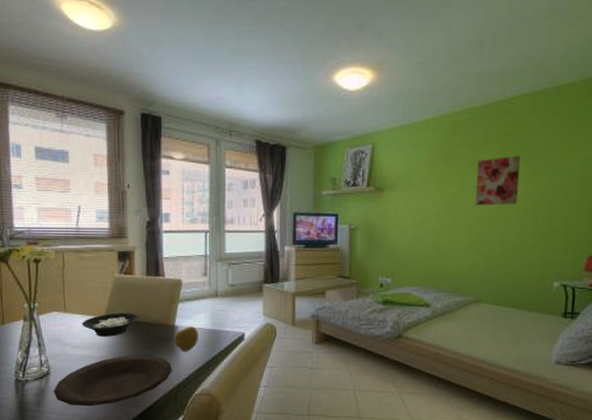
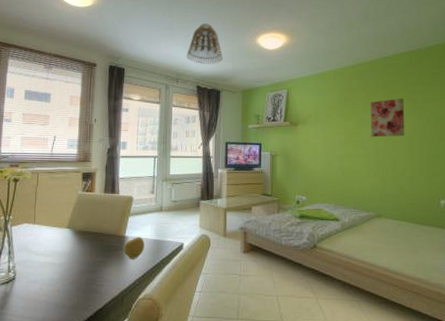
plate: present [54,354,172,407] -> none [17,262,120,310]
cereal bowl: present [82,312,139,337] -> none [47,224,96,246]
lamp shade: none [242,54,289,111] -> present [187,23,223,64]

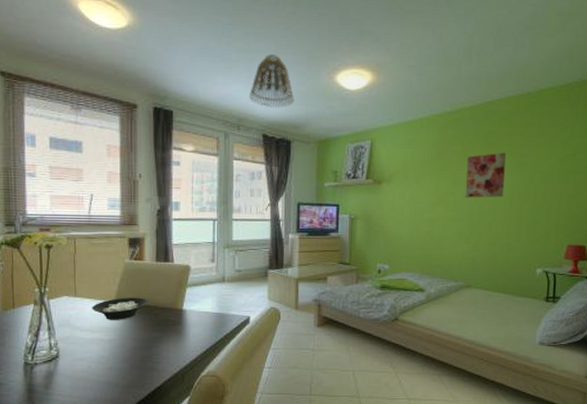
cereal bowl: none [47,224,96,246] -> present [92,297,148,320]
apple: present [123,237,145,259] -> none [182,310,205,334]

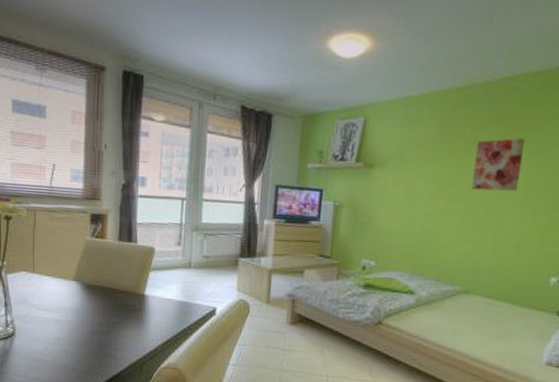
cereal bowl: present [92,297,148,320] -> none [50,277,109,301]
lamp shade: present [249,54,294,108] -> none [229,14,279,76]

